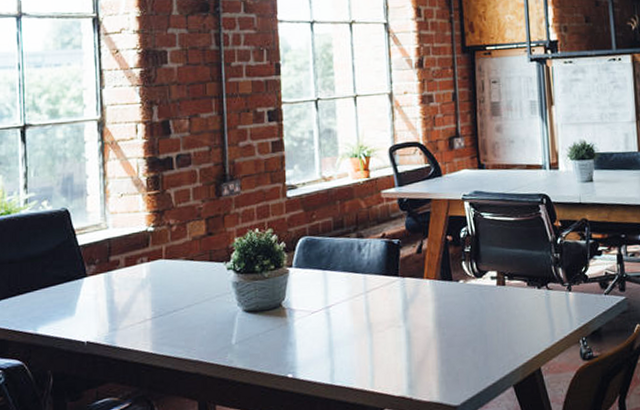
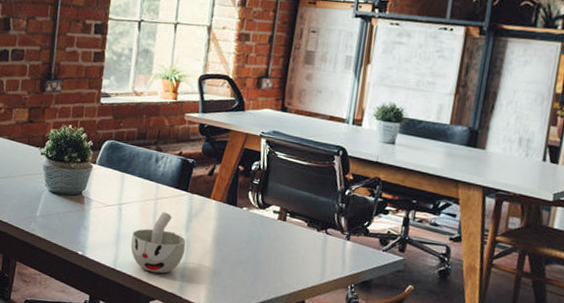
cup: none [346,305,407,379] -> present [131,211,186,274]

